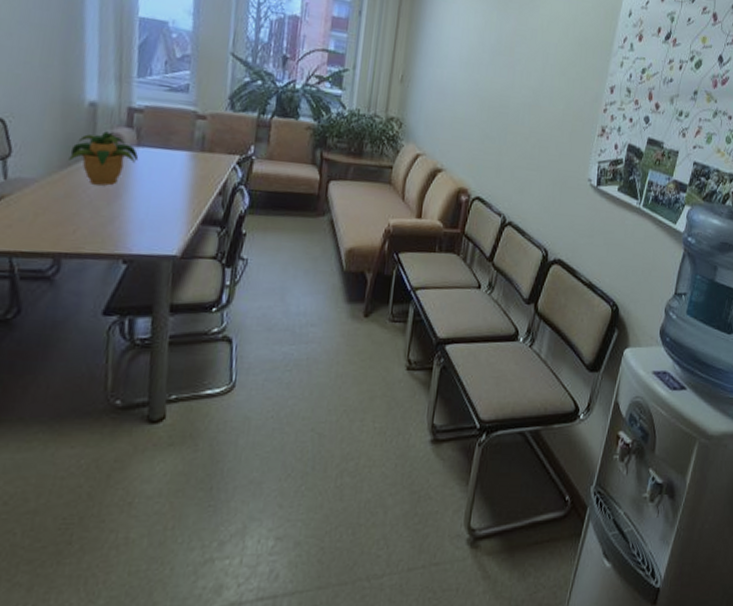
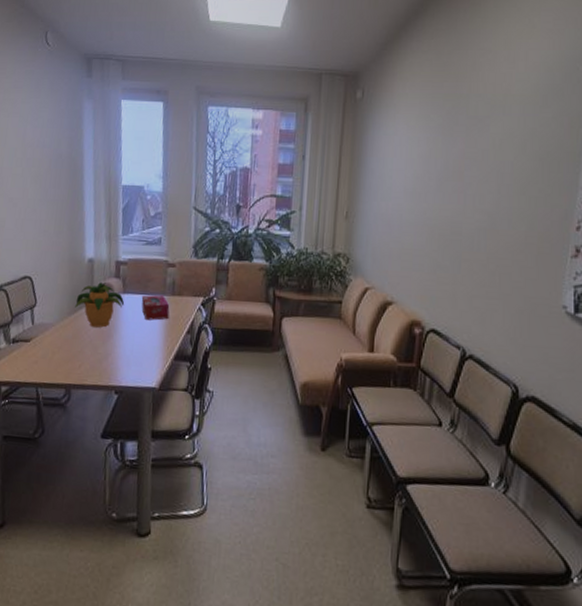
tissue box: none [160,149,198,180] -> present [141,294,170,321]

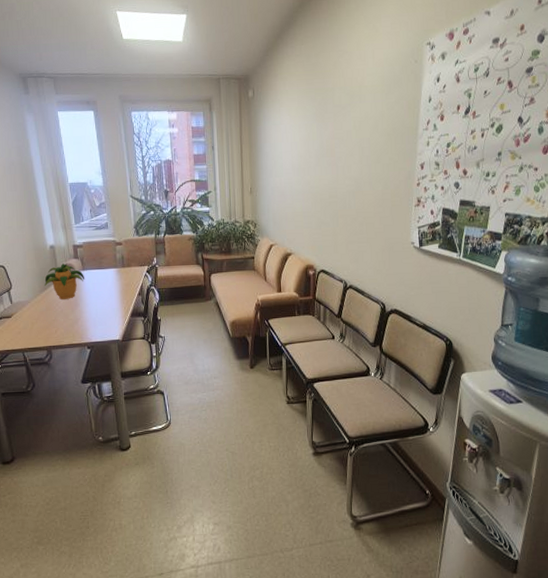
tissue box: present [141,294,170,321] -> none [98,268,122,289]

